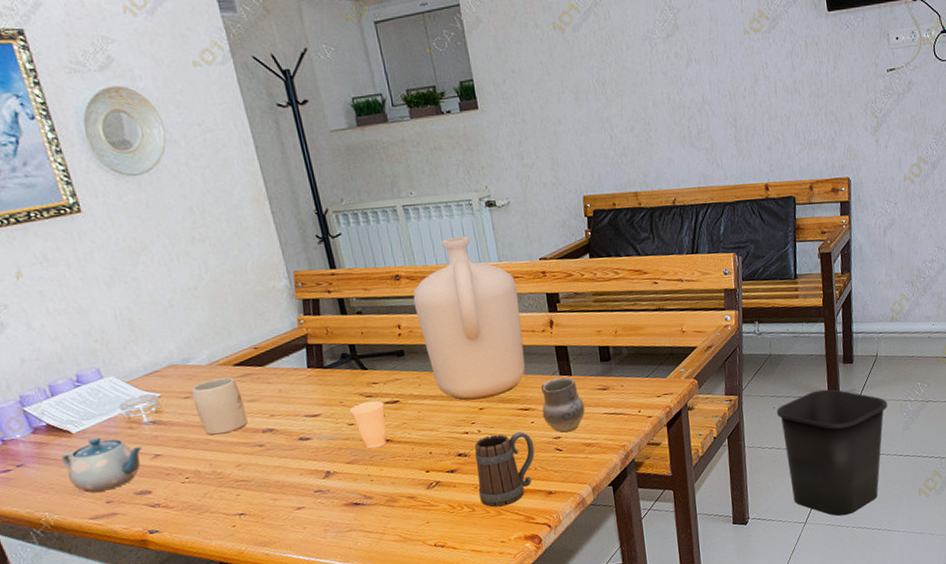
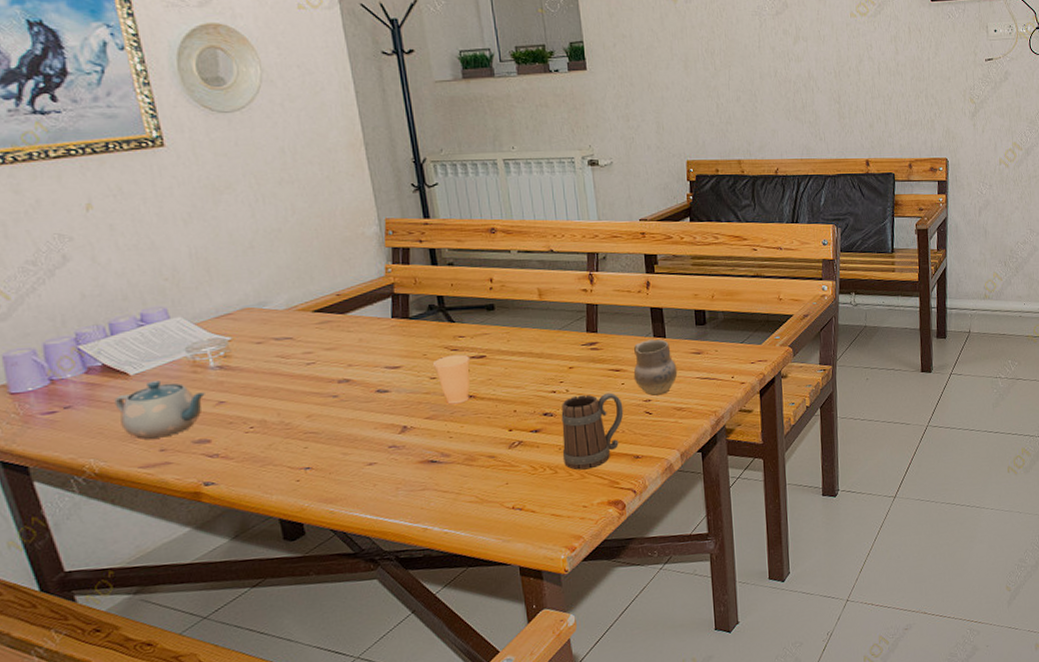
mug: present [192,377,248,435] -> none [266,323,323,383]
water jug: present [413,237,526,400] -> none [507,194,619,359]
waste bin: present [776,389,887,516] -> none [869,363,979,491]

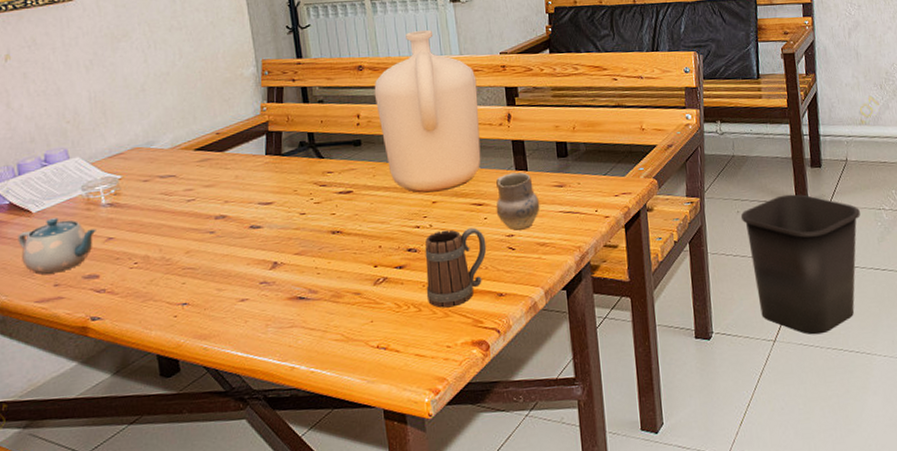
cup: present [432,354,470,405] -> none [302,190,337,240]
water jug: none [507,194,619,359] -> present [374,30,481,193]
waste bin: none [869,363,979,491] -> present [740,194,860,335]

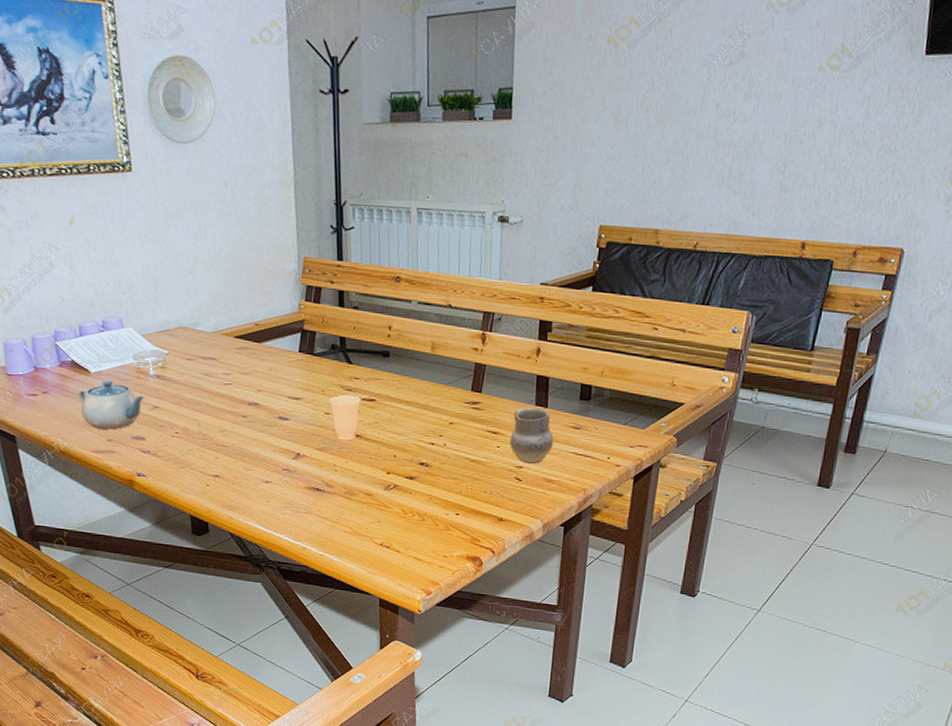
cup: none [302,190,337,240] -> present [328,394,361,441]
water jug: present [374,30,481,193] -> none [408,248,512,414]
beer mug: present [425,227,487,308] -> none [431,450,495,523]
waste bin: present [740,194,860,335] -> none [752,475,885,614]

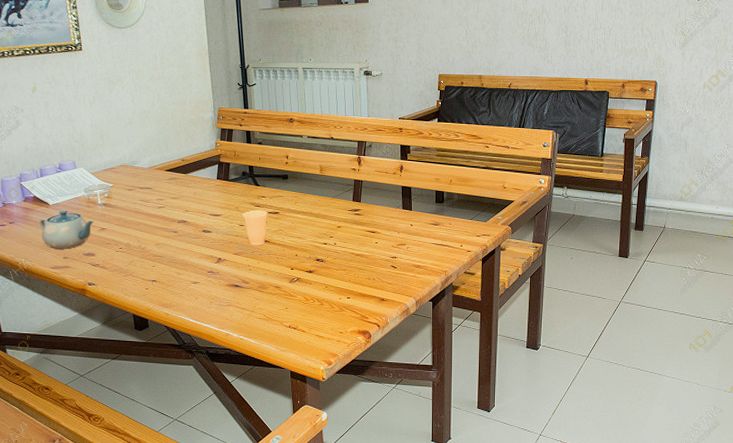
cup: present [509,407,554,464] -> none [385,211,419,254]

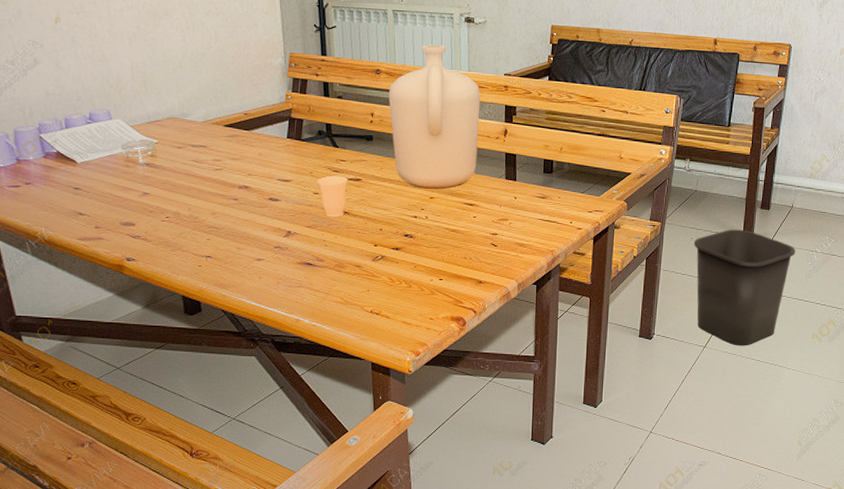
teapot: present [39,210,94,249] -> none [64,170,134,217]
water jug: none [300,96,379,219] -> present [388,44,481,189]
waste bin: none [573,249,669,356] -> present [693,229,795,346]

